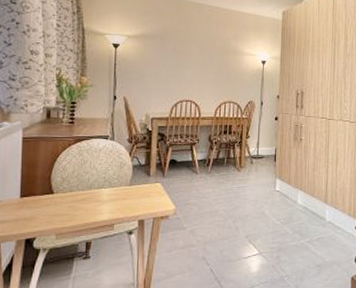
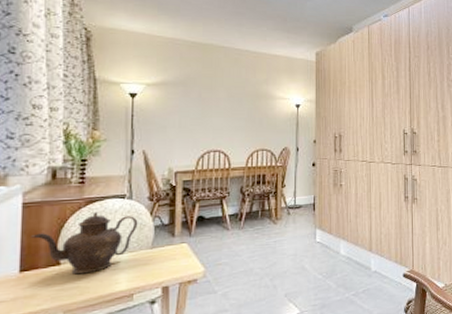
teapot: none [29,150,119,203] -> present [31,212,138,275]

